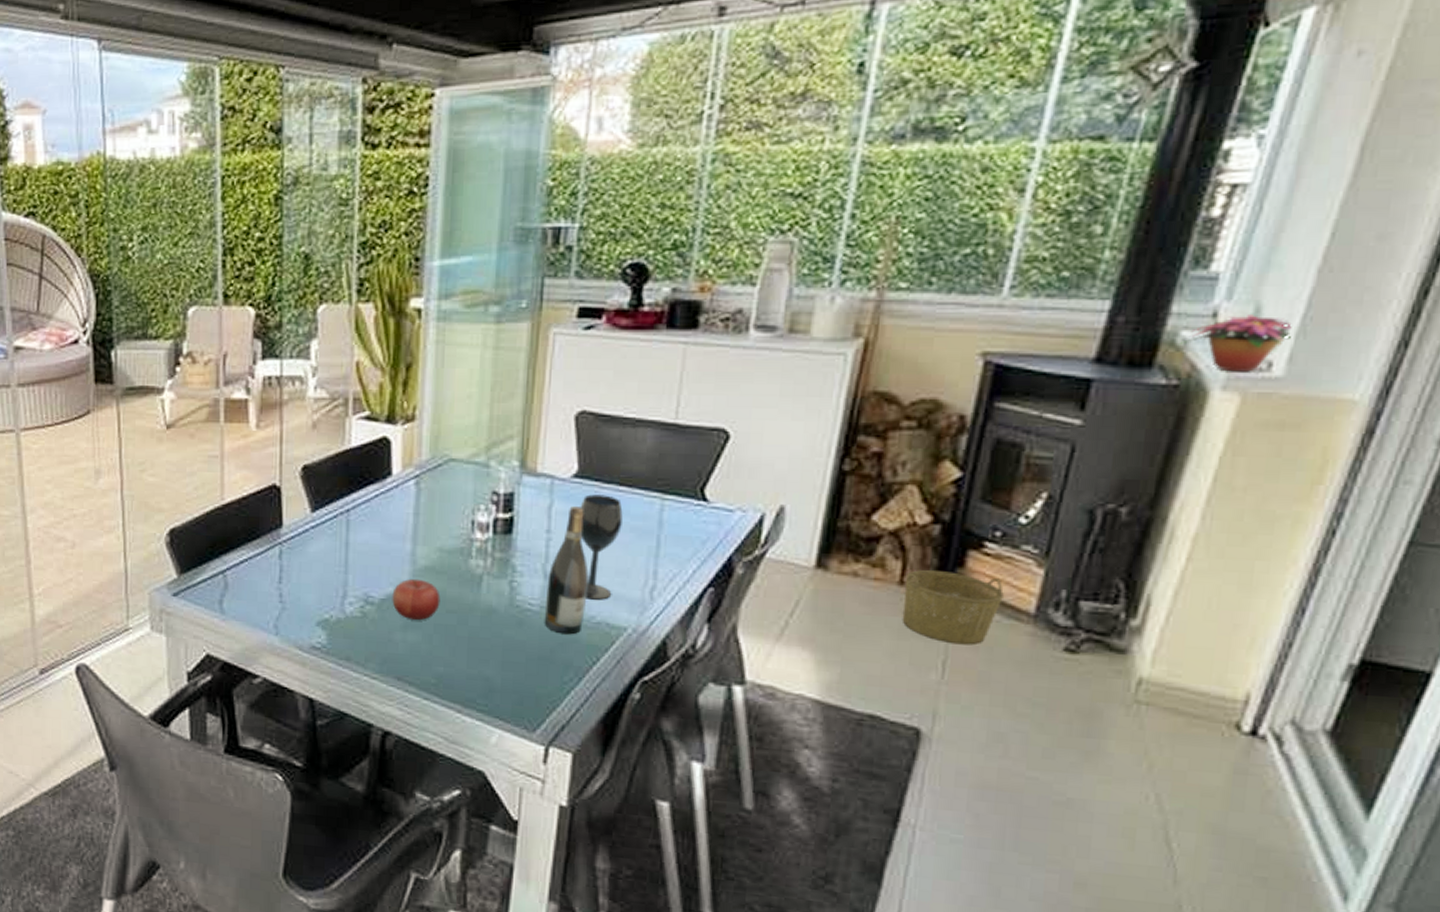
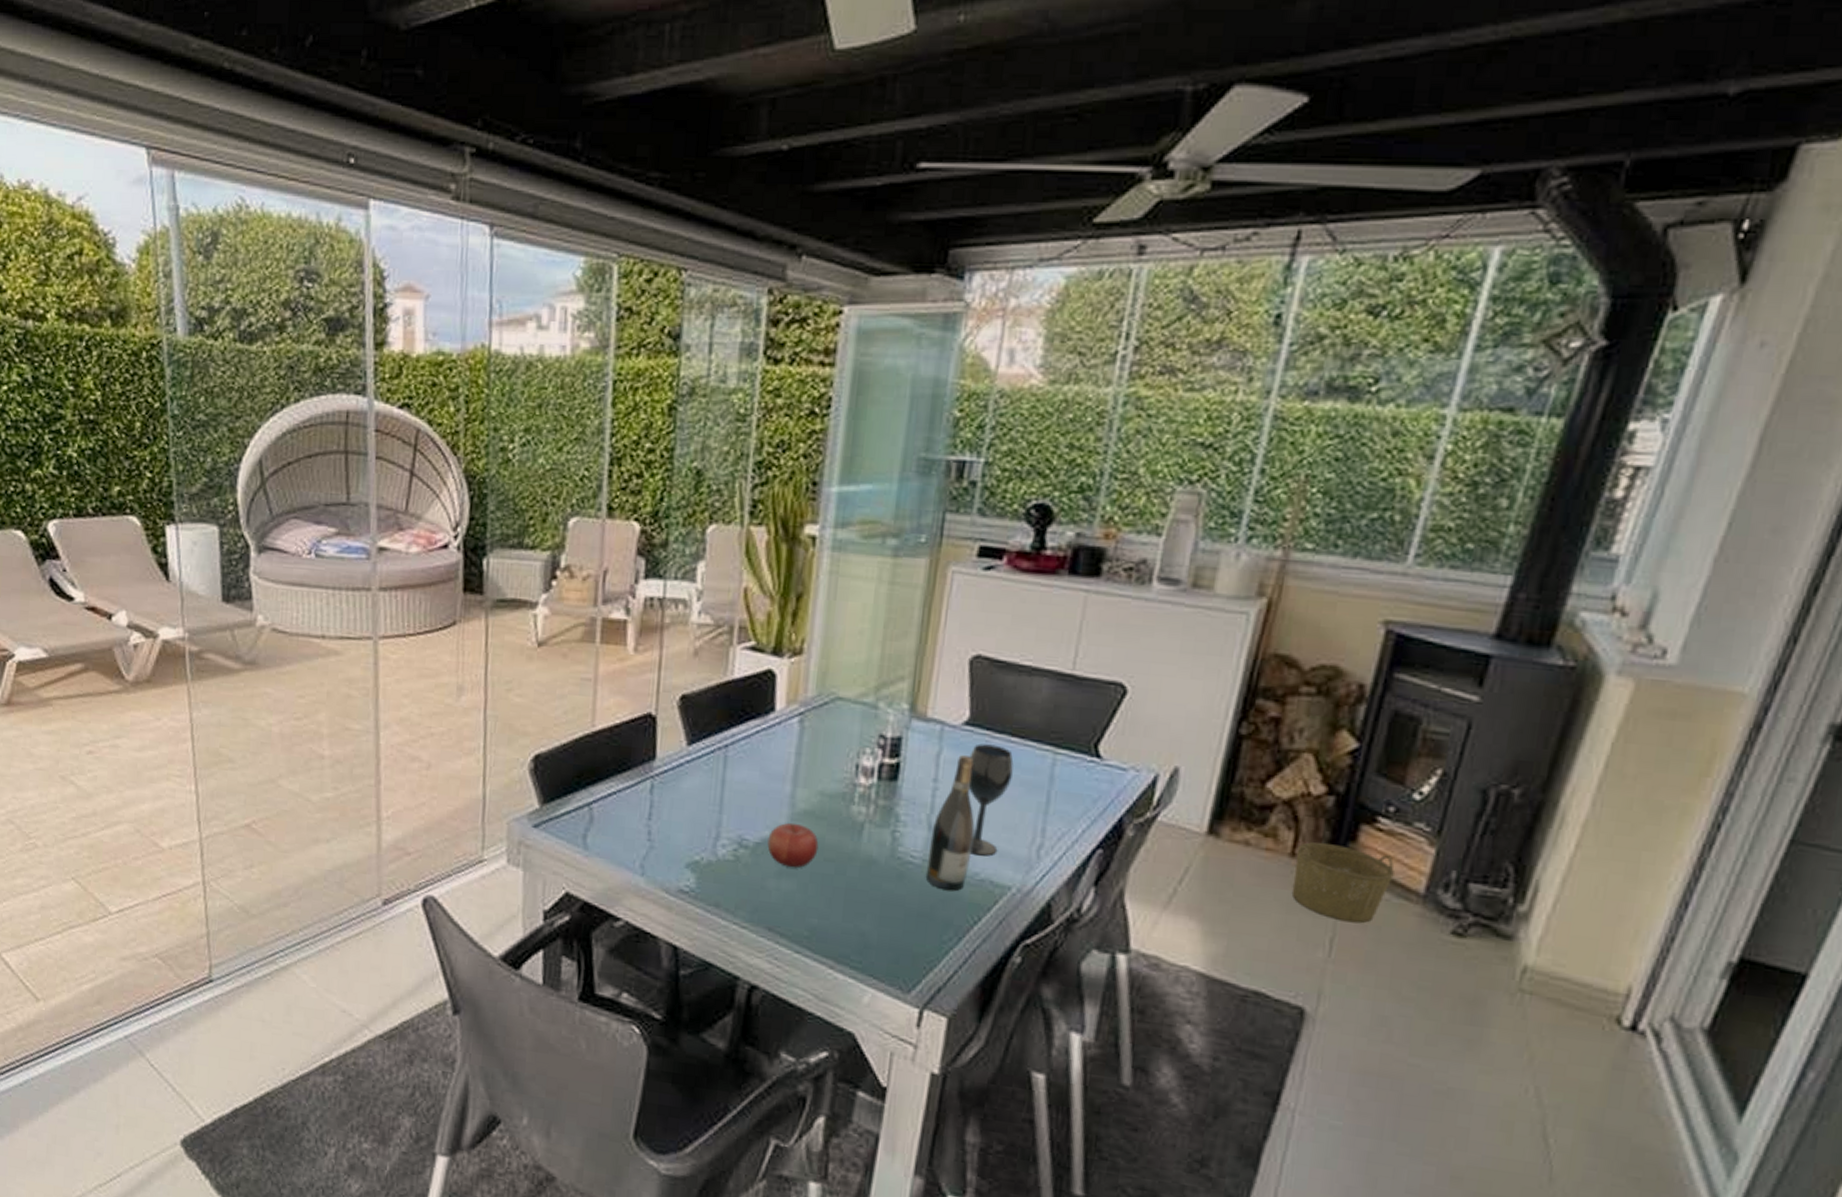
flower arrangement: present [1180,315,1292,372] -> none [1579,600,1687,658]

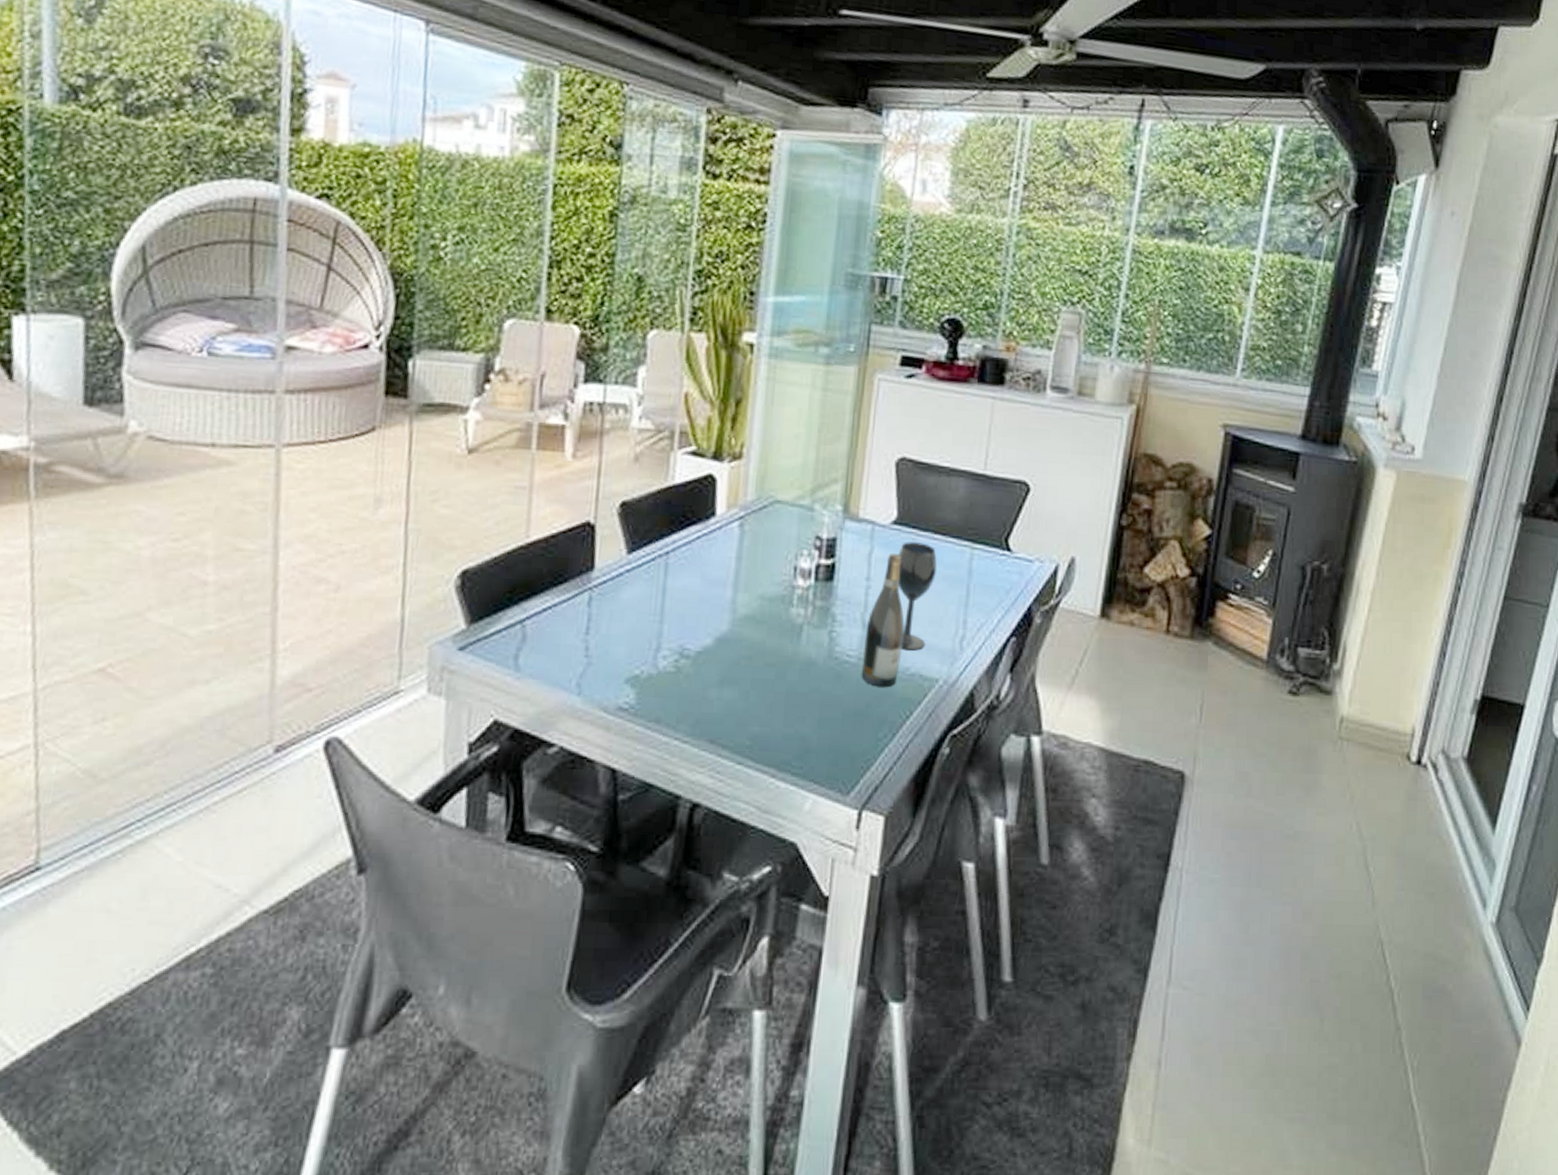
fruit: present [767,822,819,868] -> none [709,628,760,675]
basket: present [1291,842,1394,923] -> none [1168,619,1244,690]

